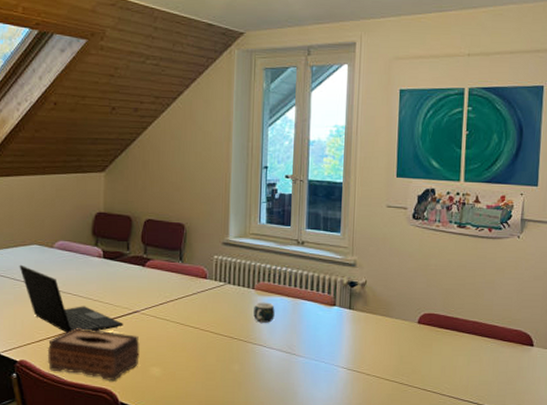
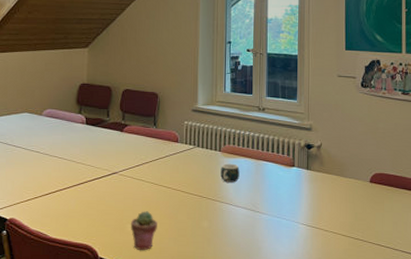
laptop: present [19,264,124,333] -> none [11,130,104,193]
tissue box: present [47,328,140,381] -> none [34,188,118,238]
potted succulent: none [153,353,183,394] -> present [130,211,157,250]

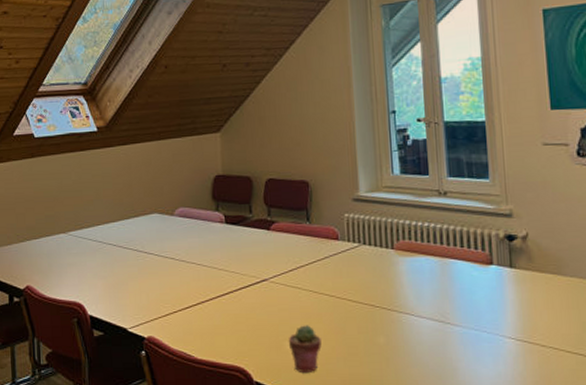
mug: present [220,163,240,183] -> none [395,263,421,287]

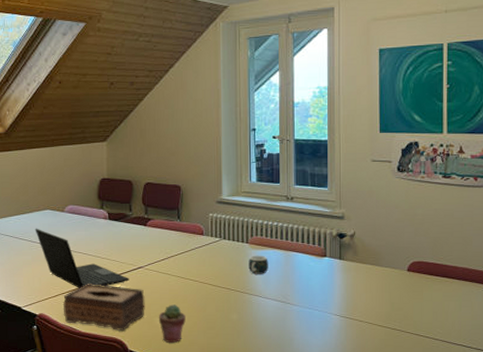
laptop: none [141,235,252,306] -> present [35,228,130,288]
tissue box: none [174,300,272,358] -> present [62,284,145,332]
mug: none [395,263,421,287] -> present [248,255,268,274]

